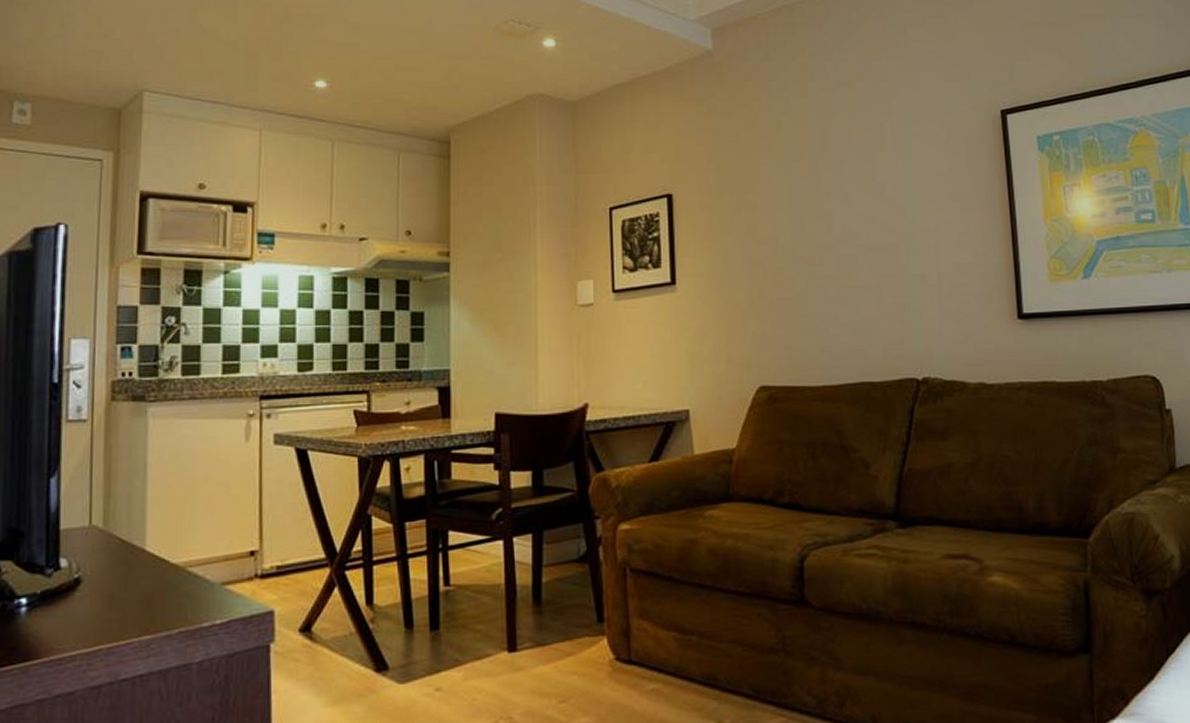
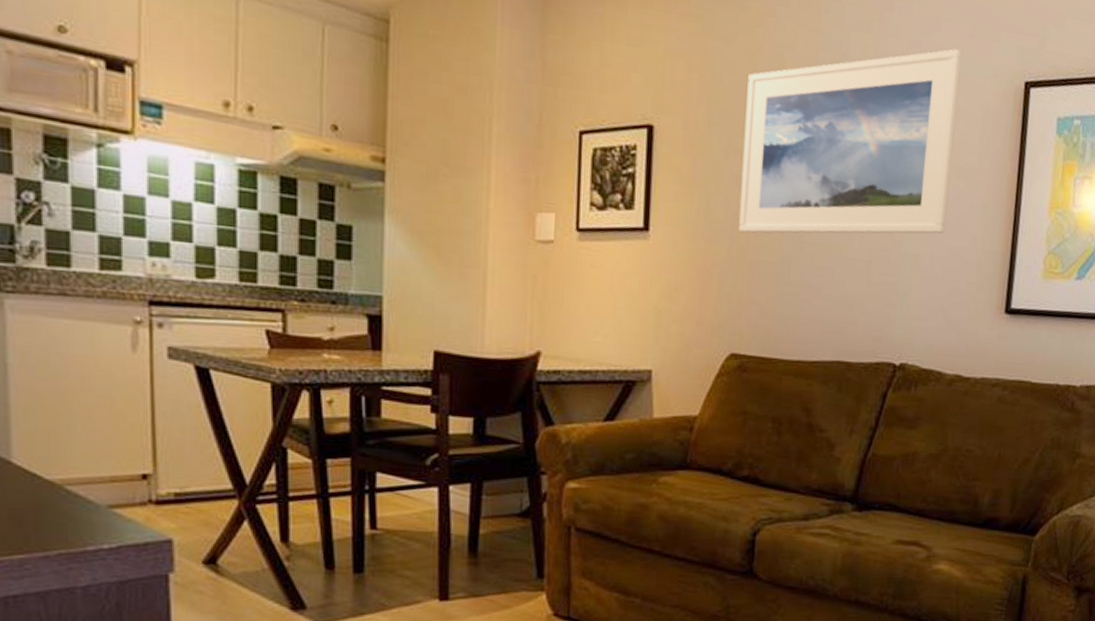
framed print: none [750,92,947,276] -> present [738,49,962,234]

